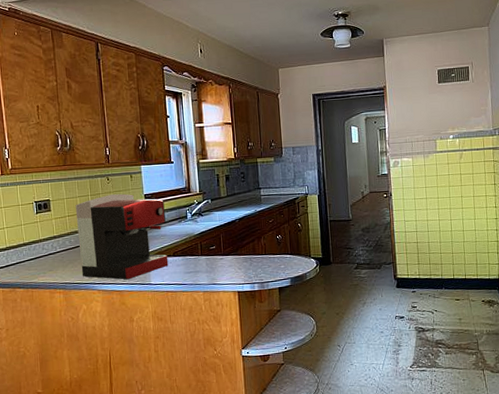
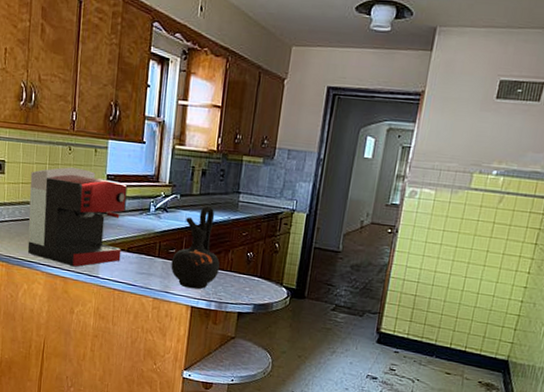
ceramic jug: none [213,203,256,277] -> present [171,205,220,290]

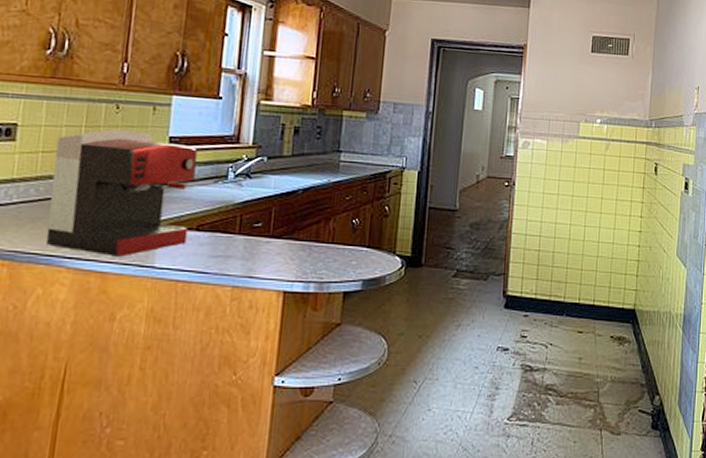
ceramic jug: present [171,205,220,290] -> none [256,167,319,270]

